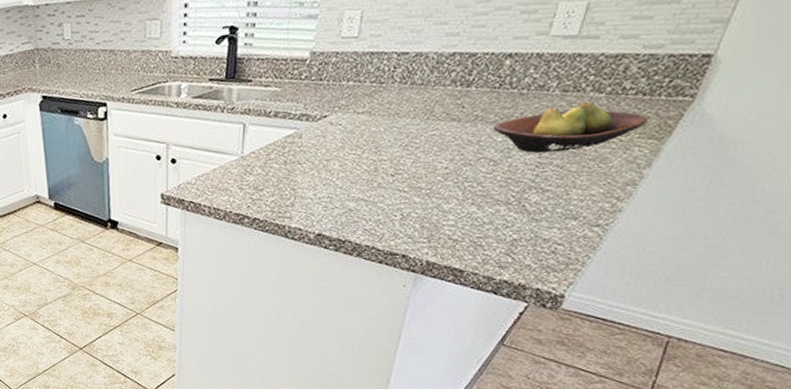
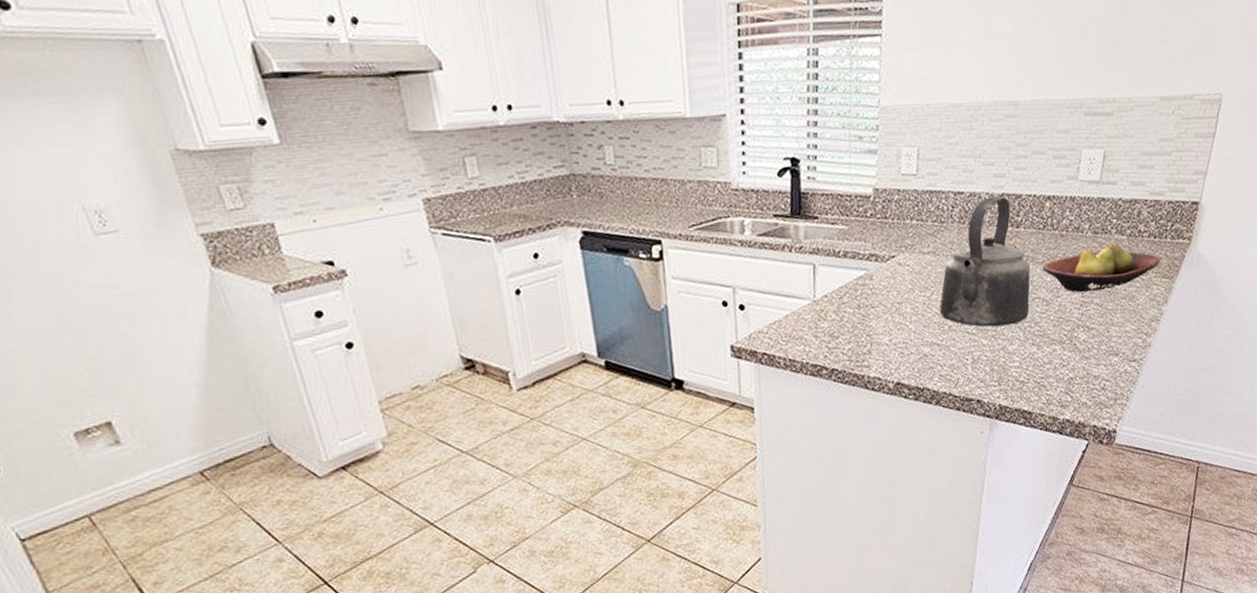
kettle: none [370,56,478,186] -> present [940,197,1030,327]

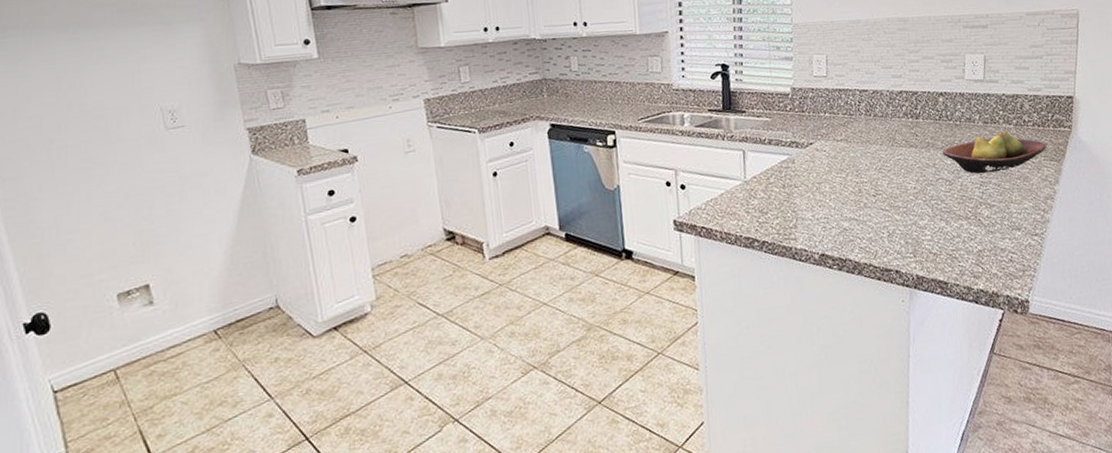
kettle: present [940,197,1030,327] -> none [855,93,935,204]

